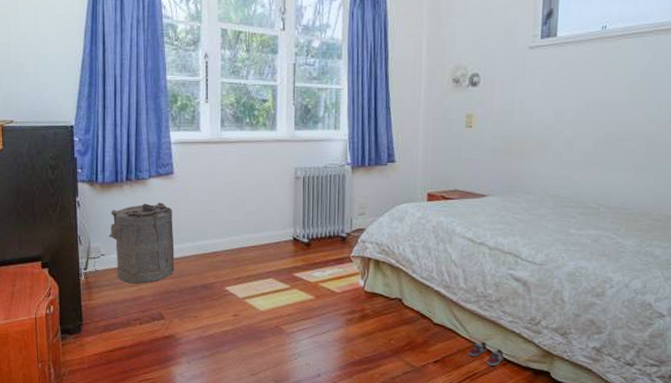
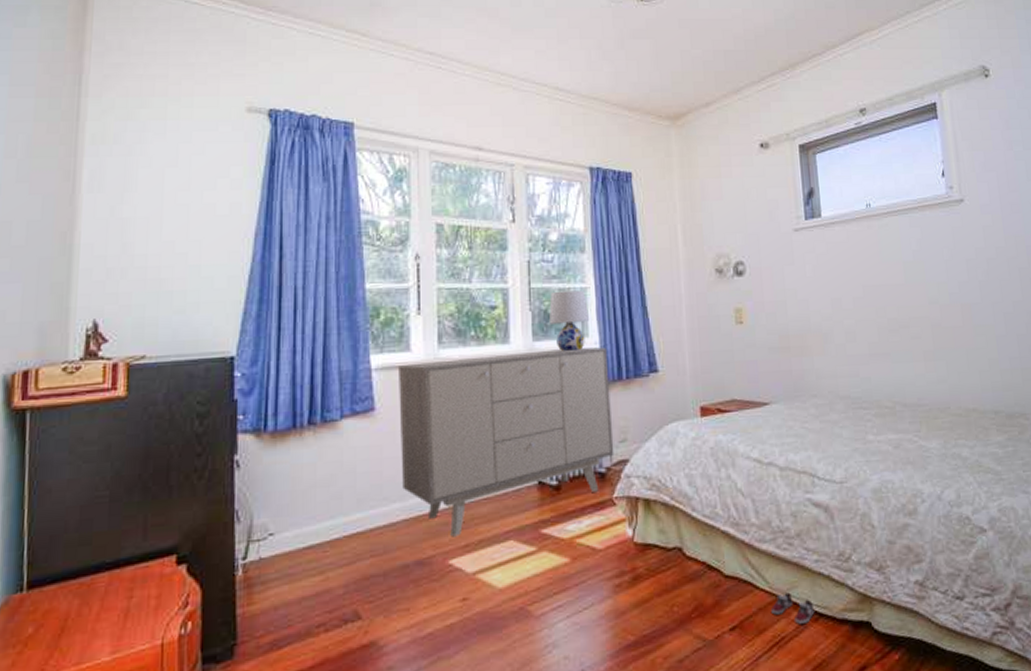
laundry hamper: present [109,202,174,283] -> none [281,451,376,571]
sideboard: none [191,138,354,271] -> present [399,347,614,537]
table lamp: none [309,90,341,141] -> present [549,290,589,352]

